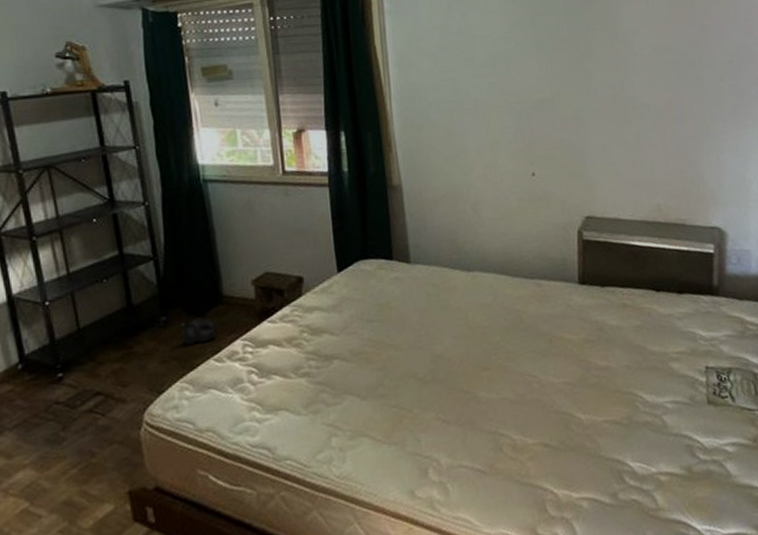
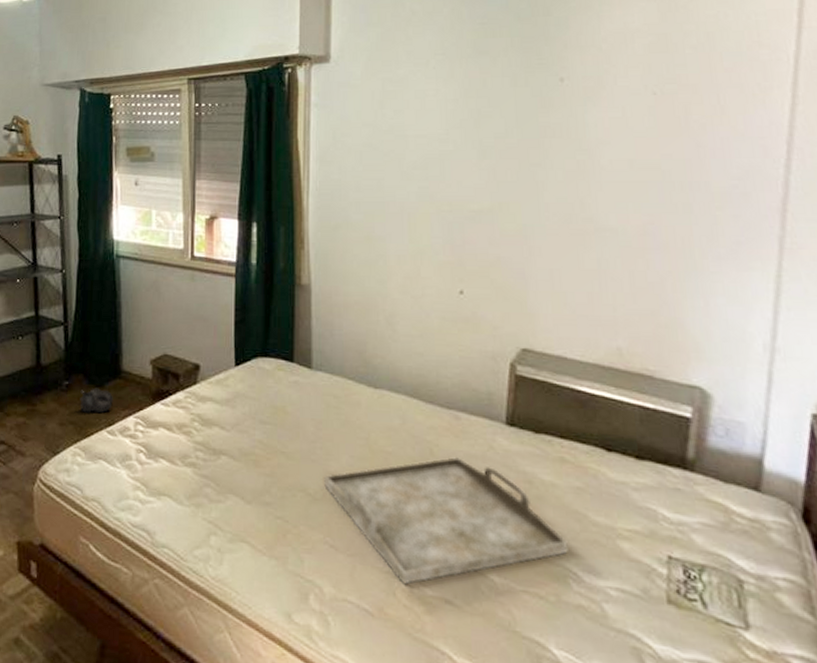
serving tray: none [431,319,635,440] -> present [324,456,570,585]

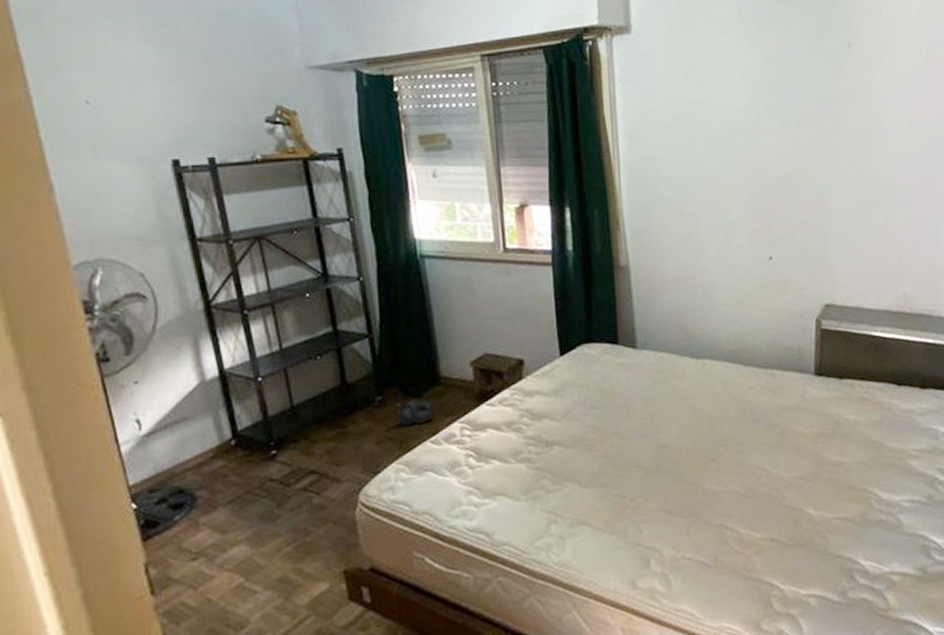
serving tray: present [324,456,570,585] -> none [656,410,871,533]

